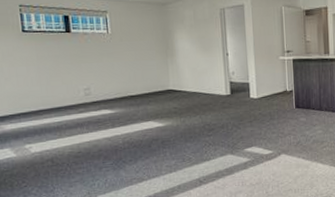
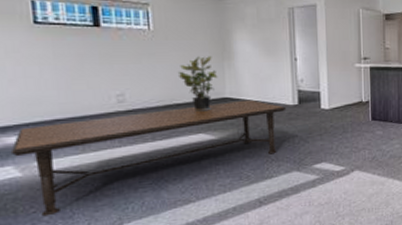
dining table: none [7,91,221,190] -> present [10,100,287,217]
potted plant: none [130,54,163,103] -> present [177,56,218,113]

